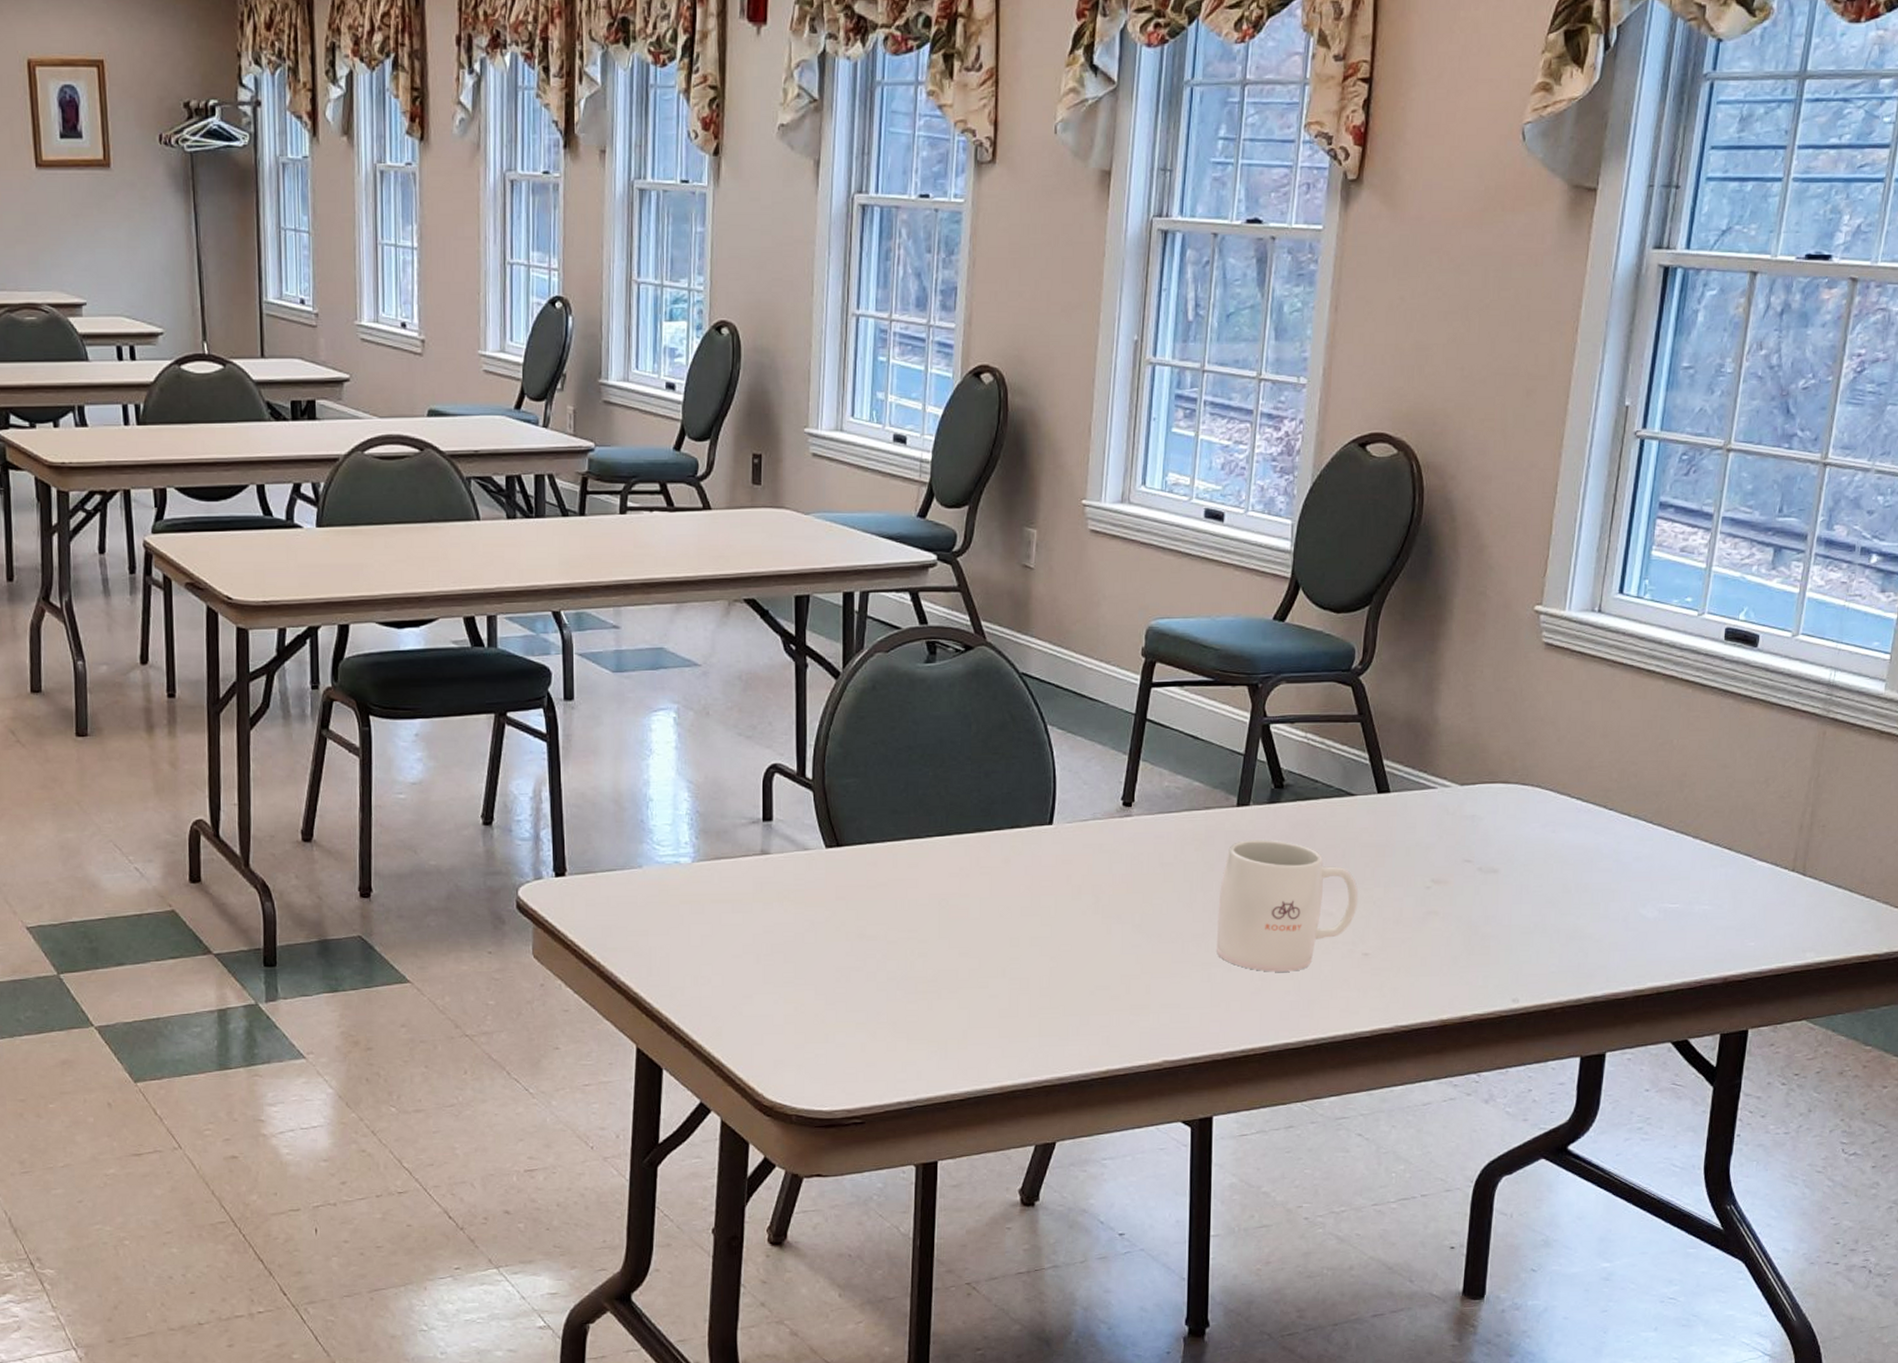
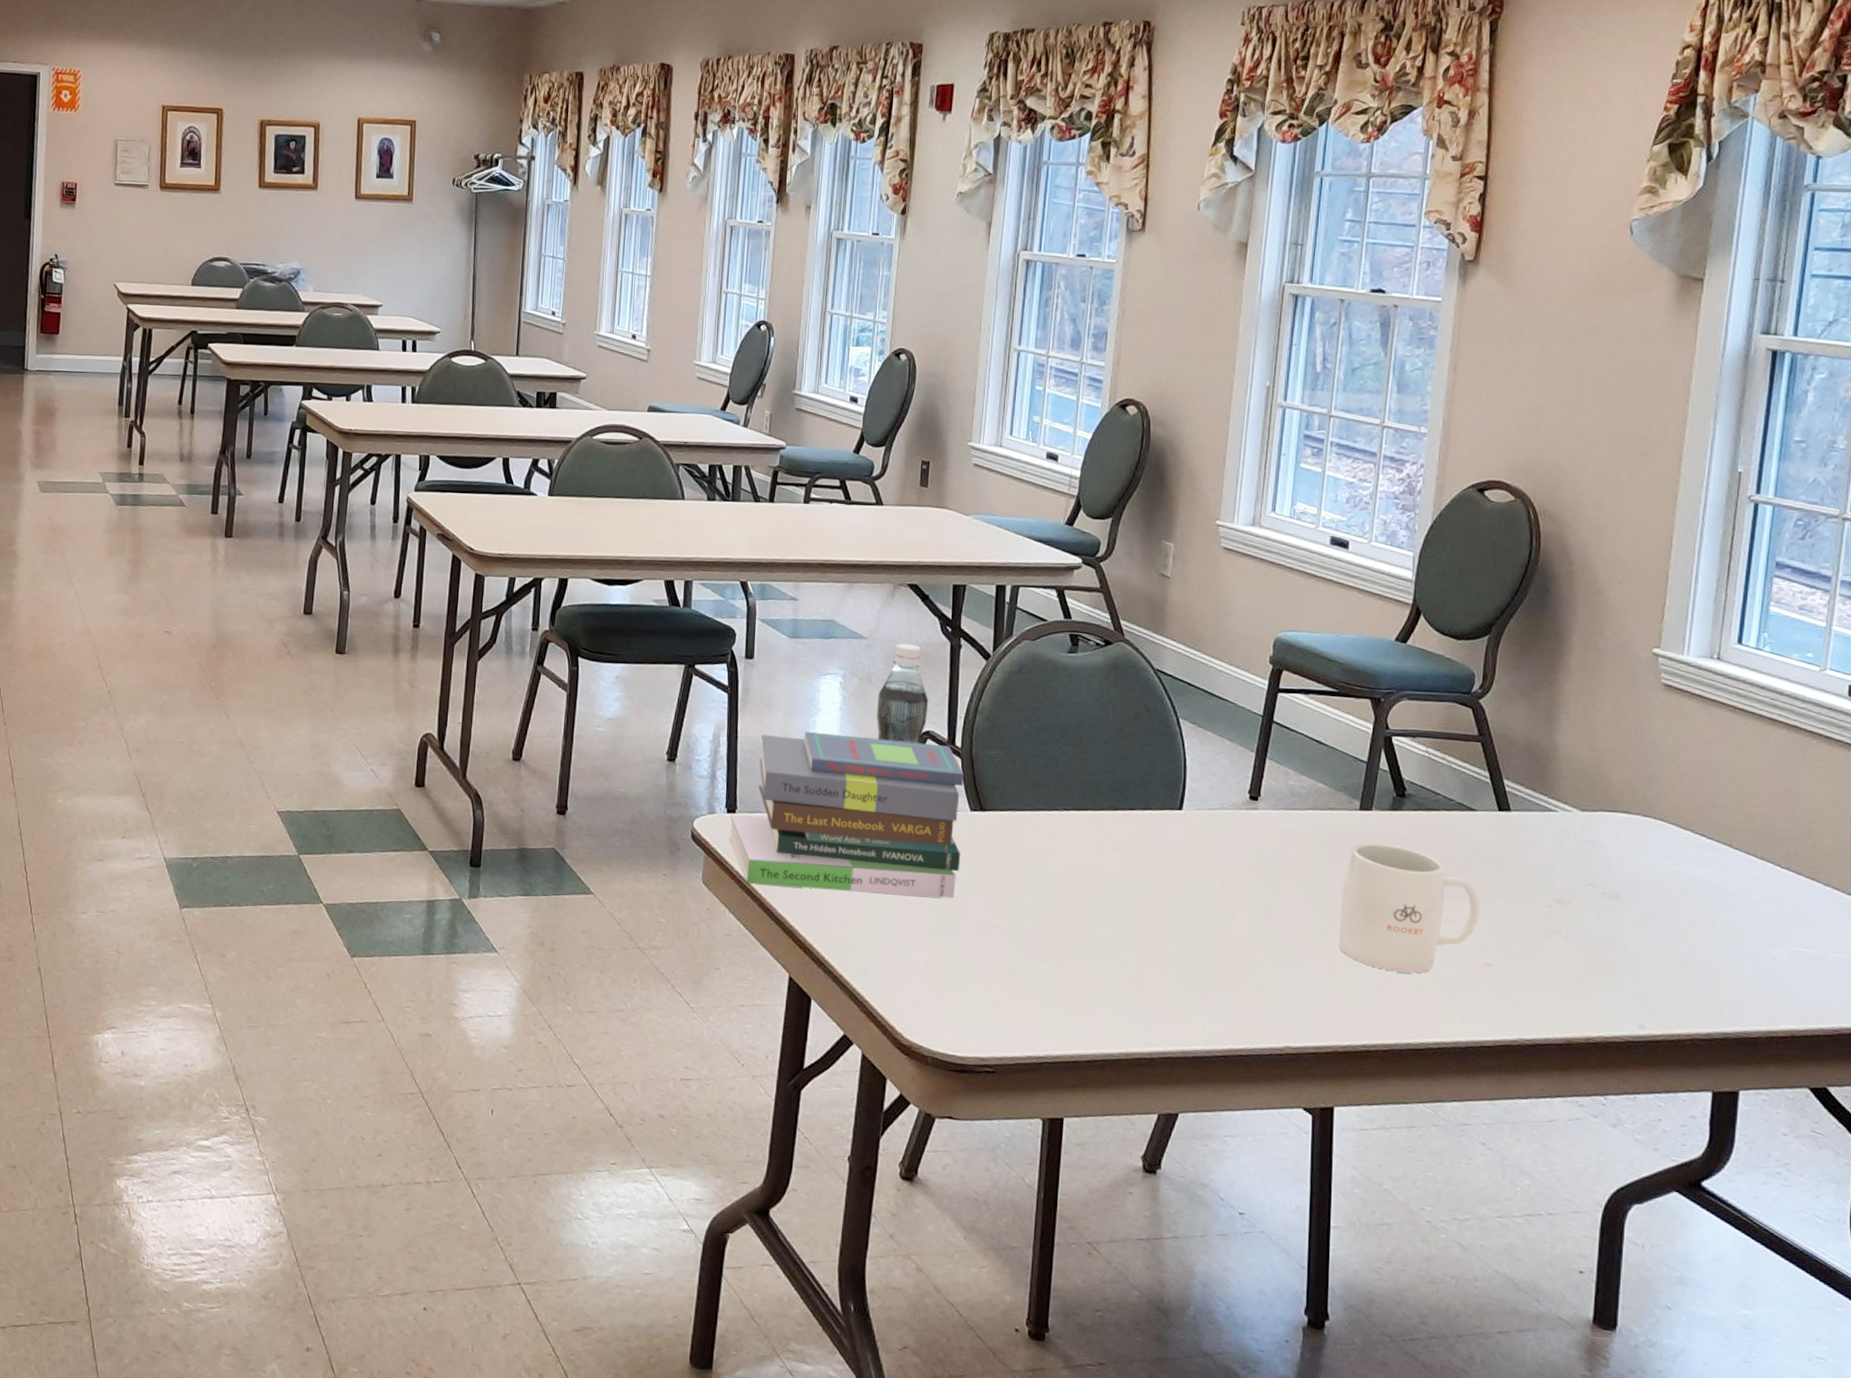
books: none [558,776,817,952] -> present [728,731,964,899]
bottle: none [716,667,774,780] -> present [876,643,929,744]

